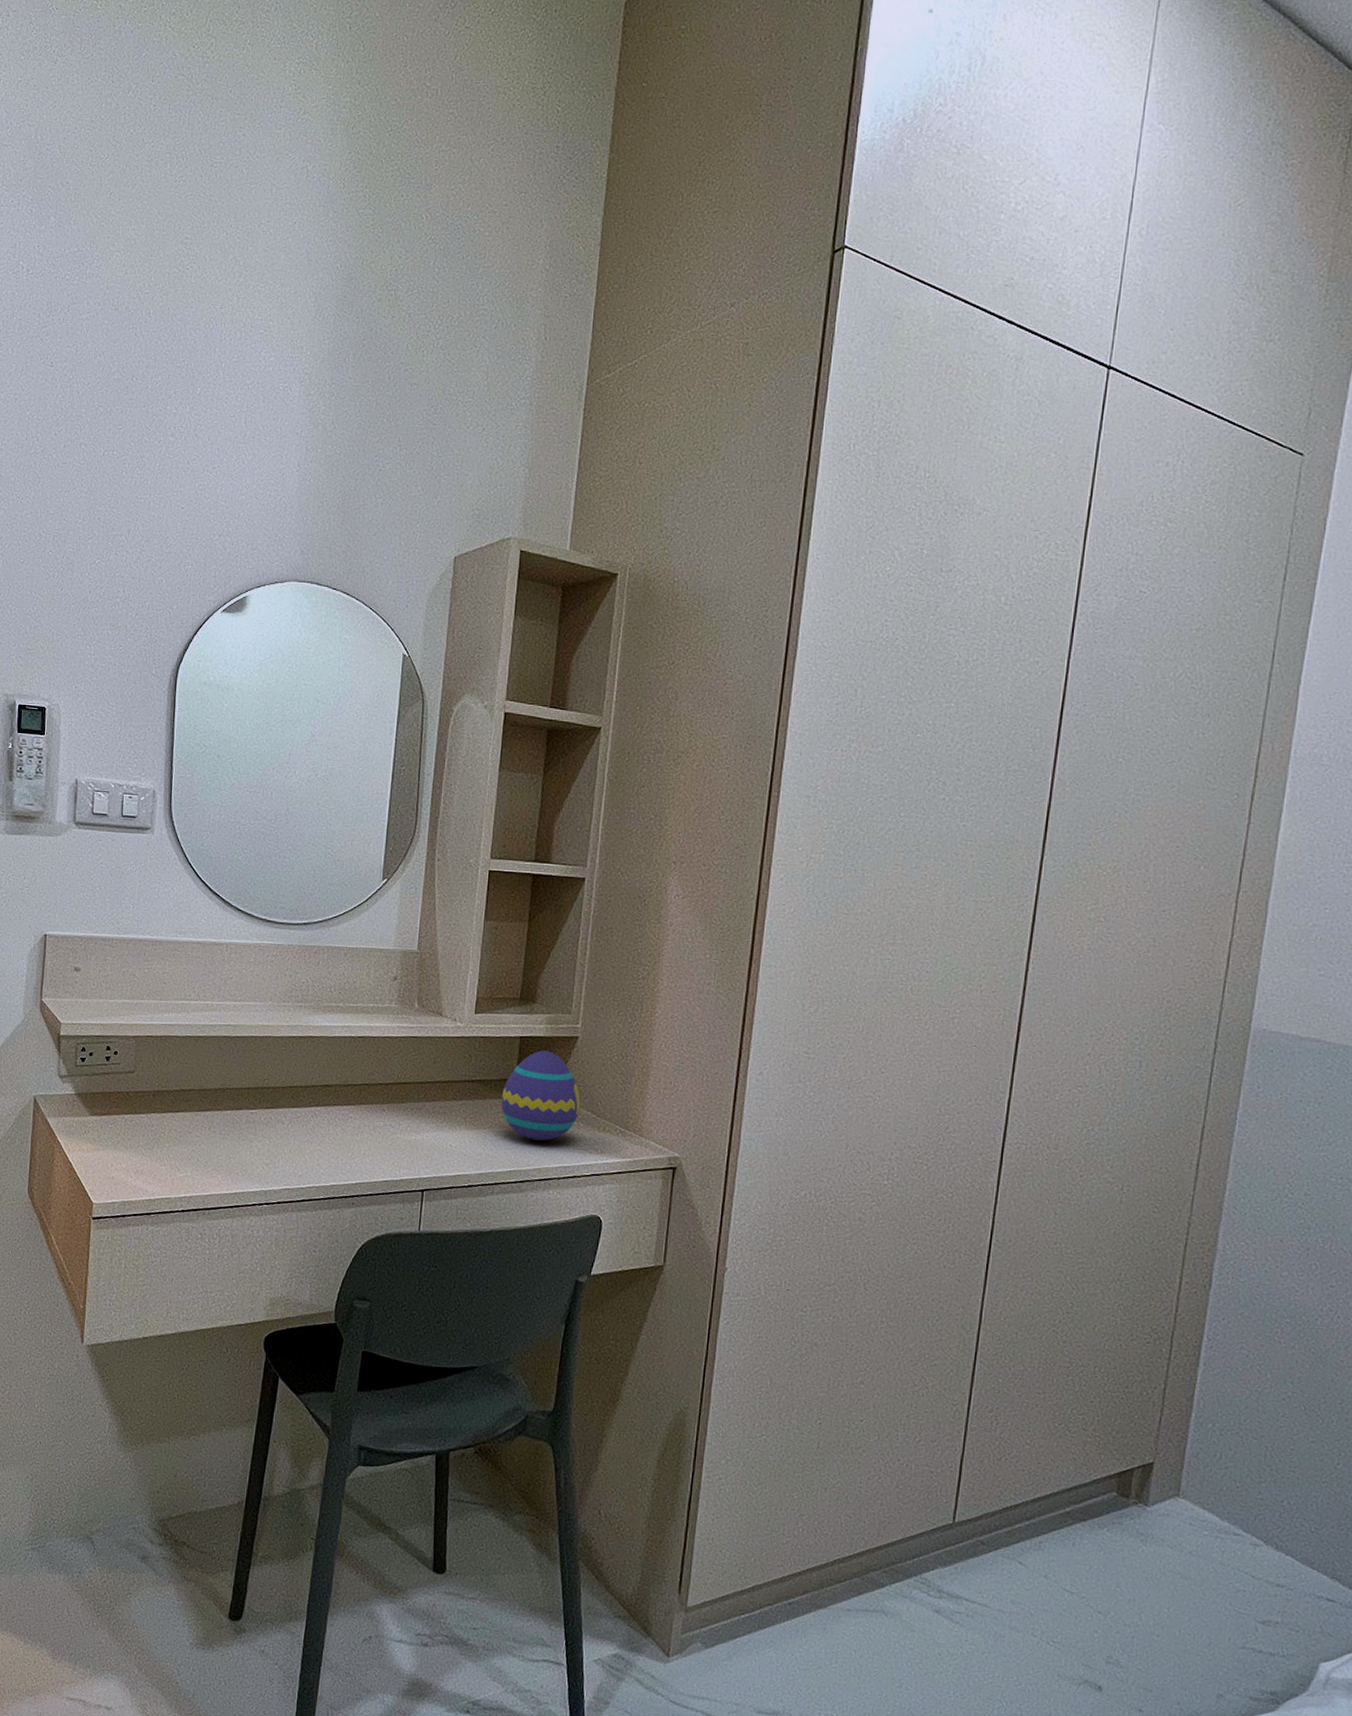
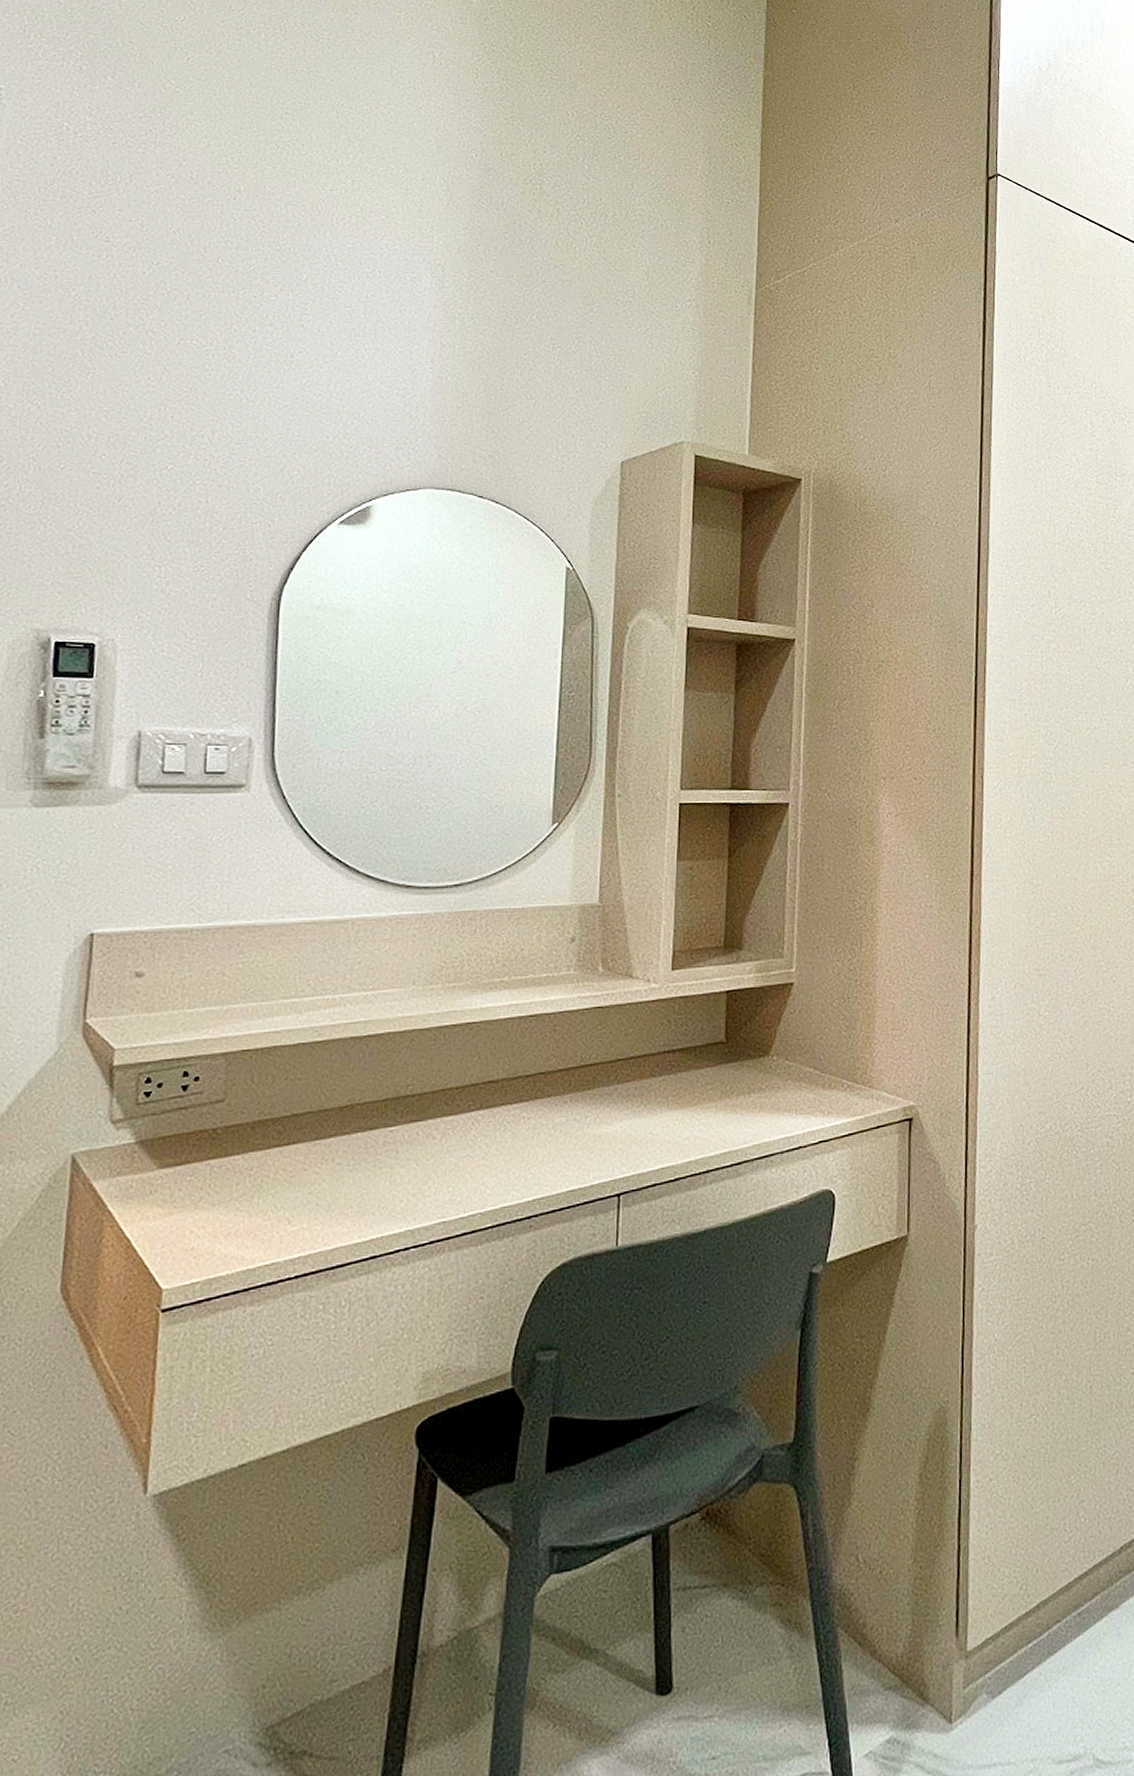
decorative egg: present [501,1050,581,1141] -> none [708,1003,801,1111]

